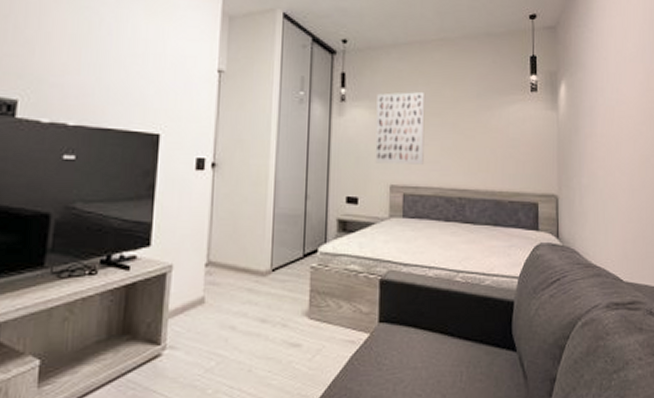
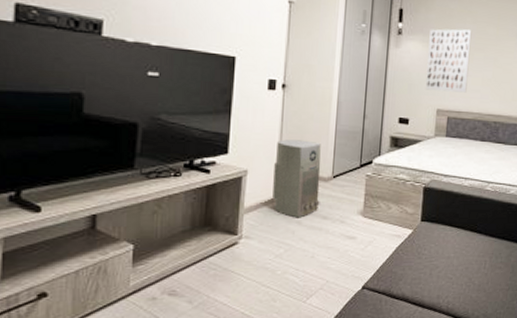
air purifier: none [202,227,258,322] -> present [273,139,321,218]

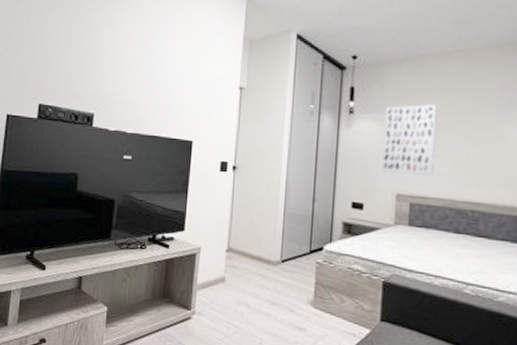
air purifier: present [273,139,321,218] -> none [223,220,270,301]

